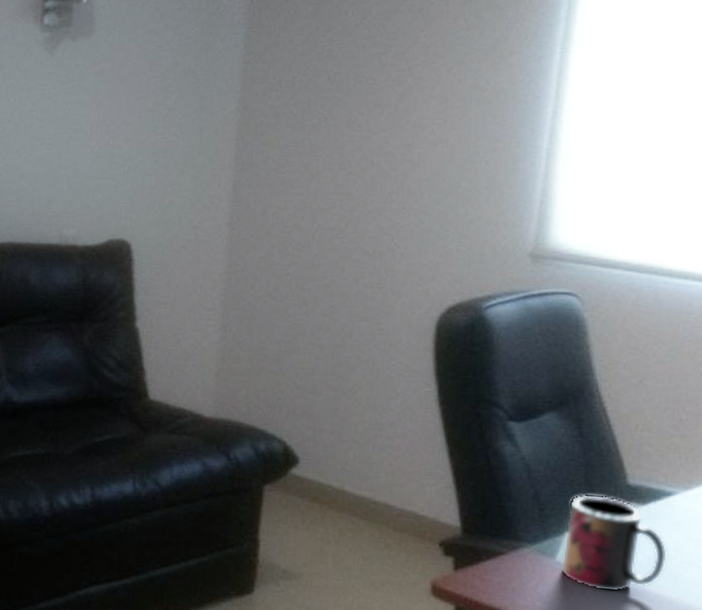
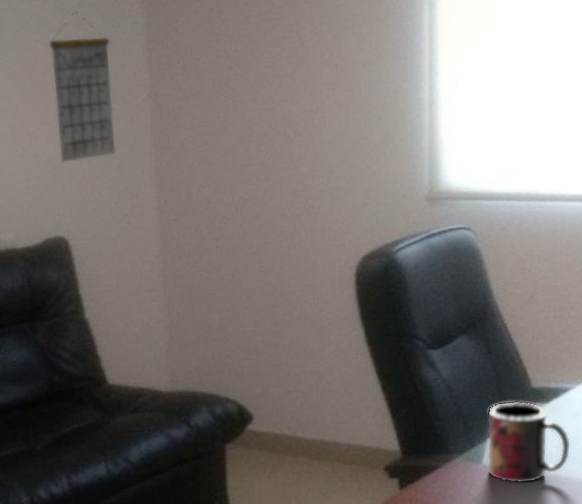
calendar: none [136,16,207,166] -> present [49,12,116,163]

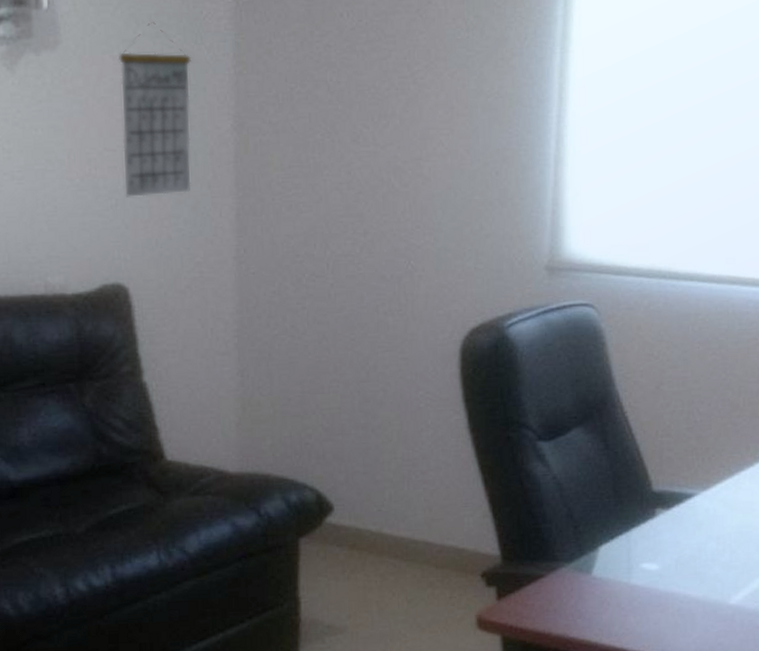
mug: present [487,401,571,484] -> none [597,505,693,600]

